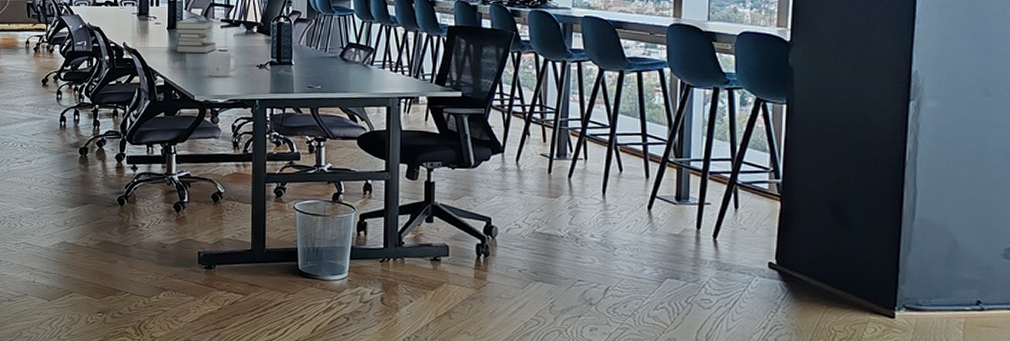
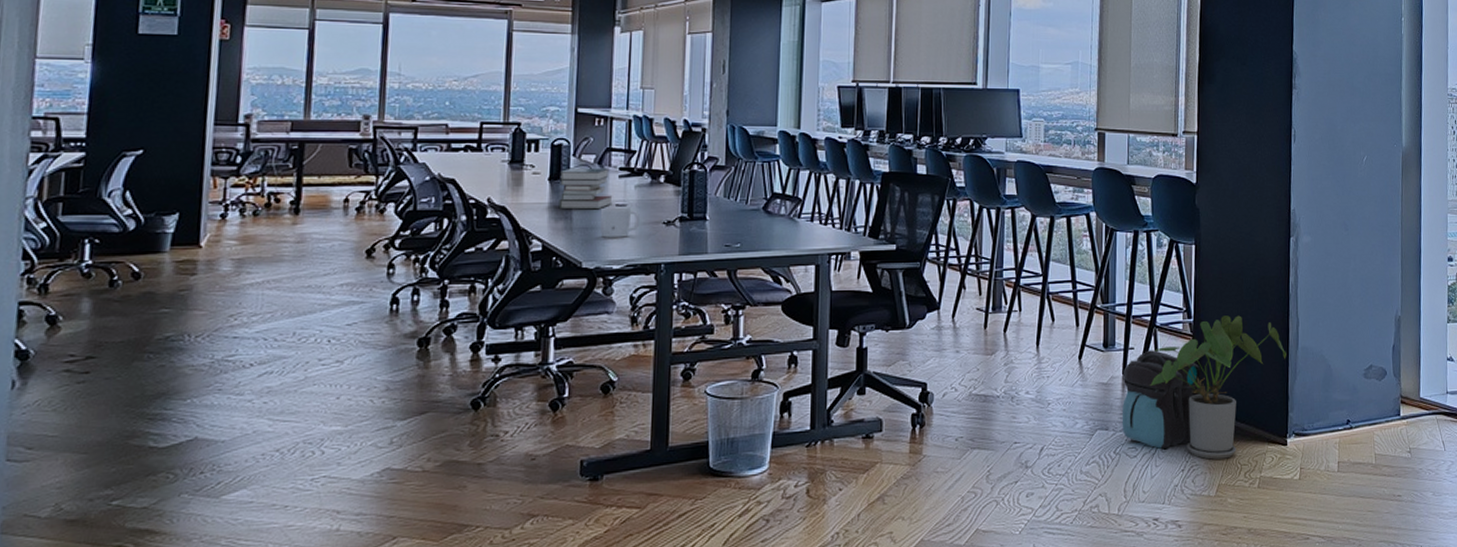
backpack: none [694,207,791,307] -> present [1121,350,1202,451]
house plant: none [728,179,899,323] -> present [1150,315,1286,460]

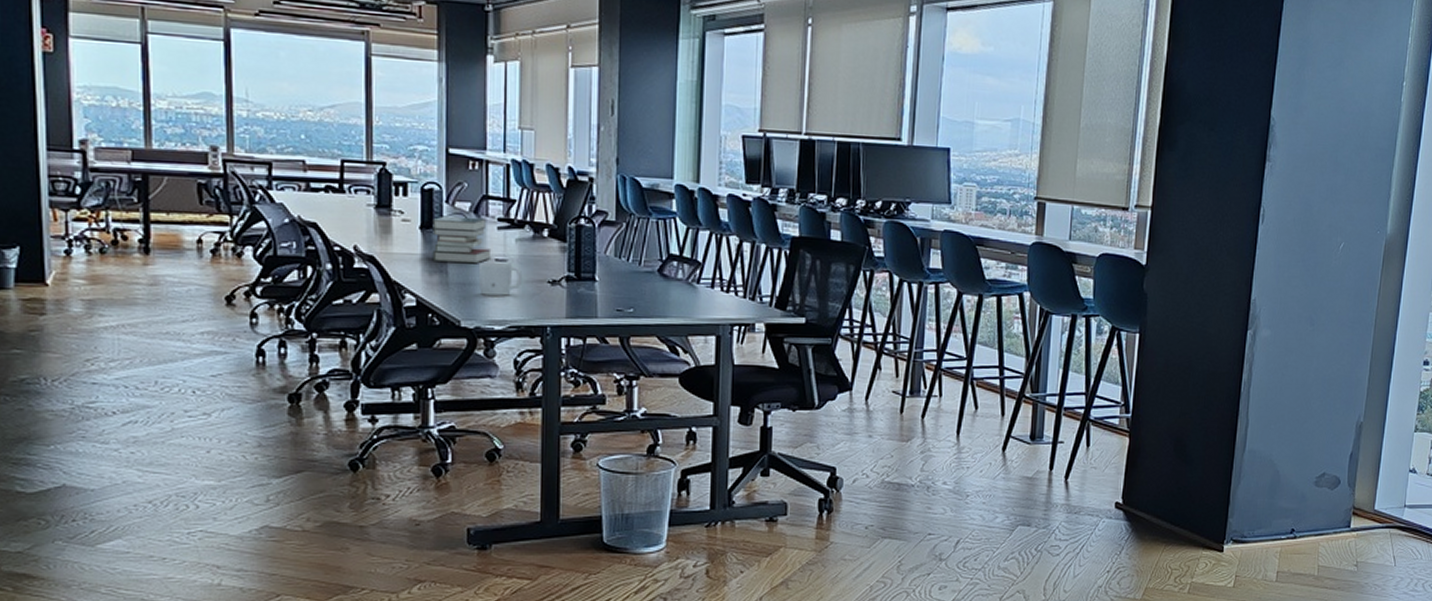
backpack: present [1121,350,1202,451] -> none [1045,445,1137,551]
house plant: present [1150,315,1286,460] -> none [1079,412,1232,562]

